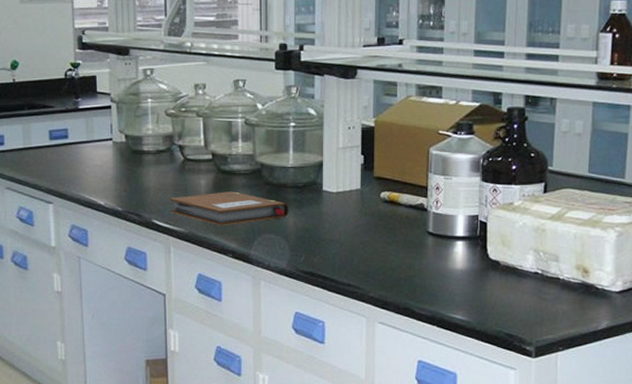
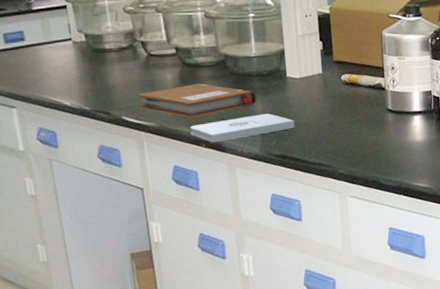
notepad: none [219,227,326,254] -> present [190,113,295,143]

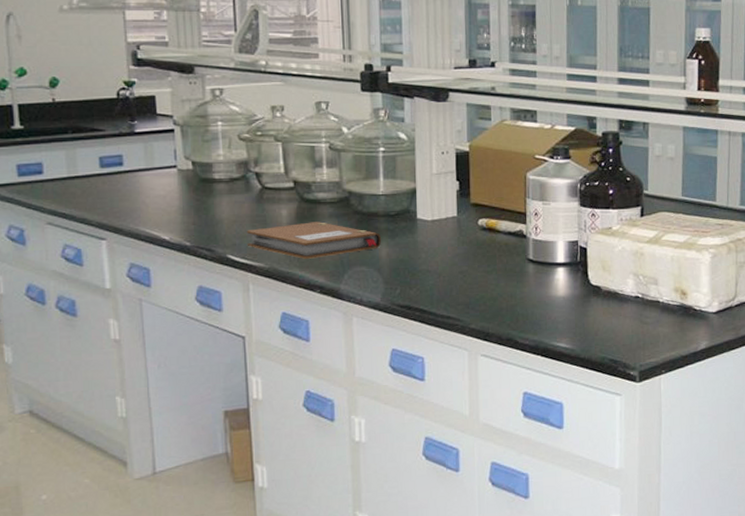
notepad: present [190,113,295,143] -> none [304,258,423,289]

